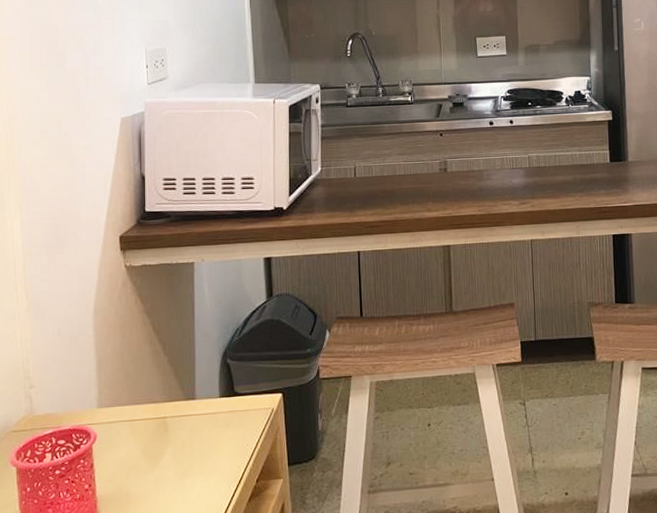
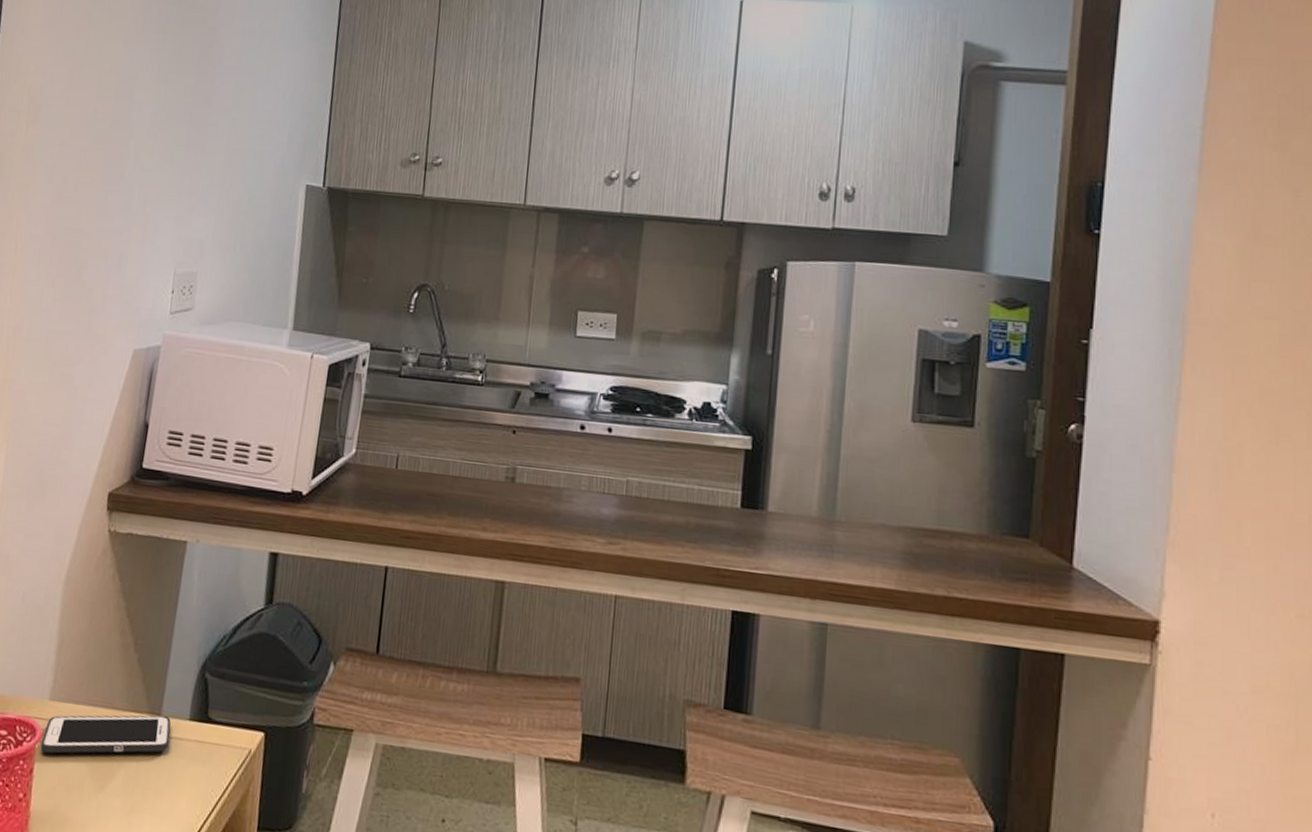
cell phone: none [96,399,206,450] -> present [40,715,172,754]

